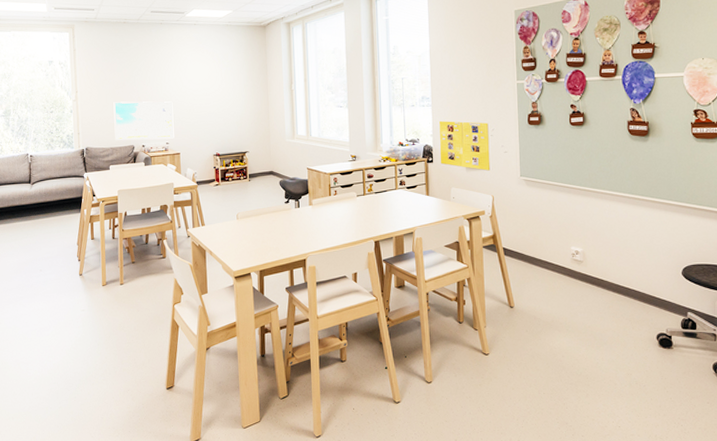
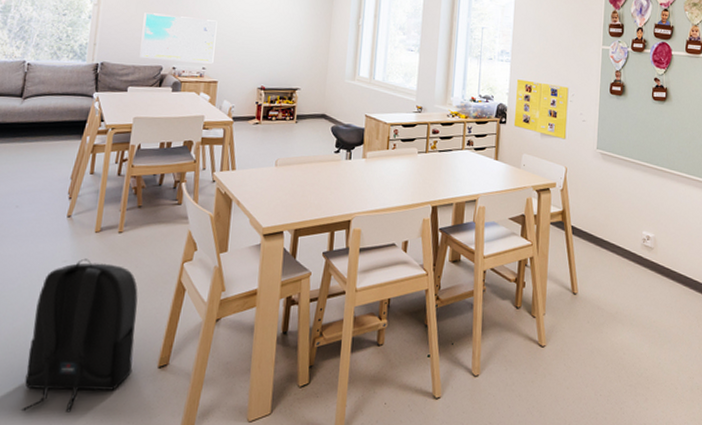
backpack: none [67,307,147,428] -> present [20,258,138,413]

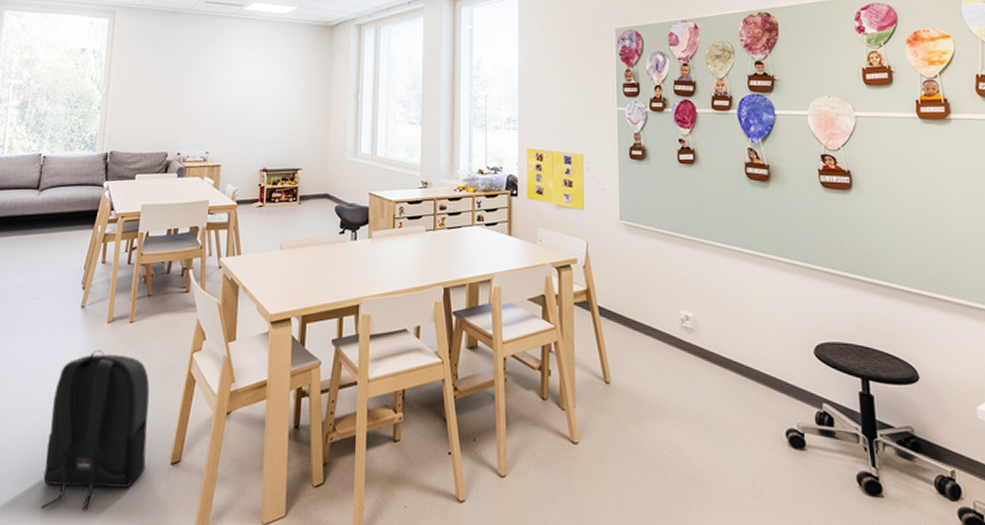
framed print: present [139,12,217,64] -> none [146,100,219,148]

